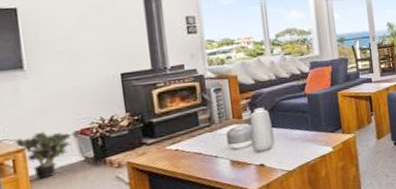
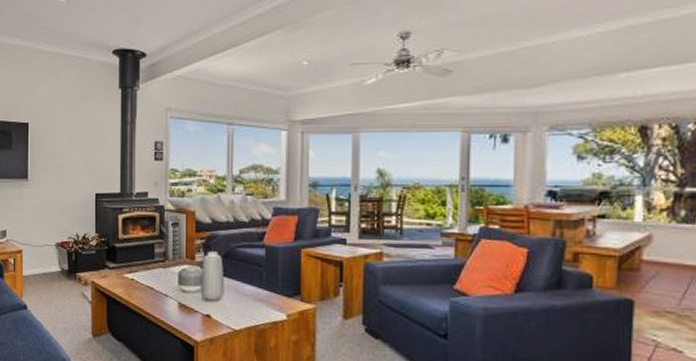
potted plant: present [12,131,72,180] -> none [15,238,54,281]

